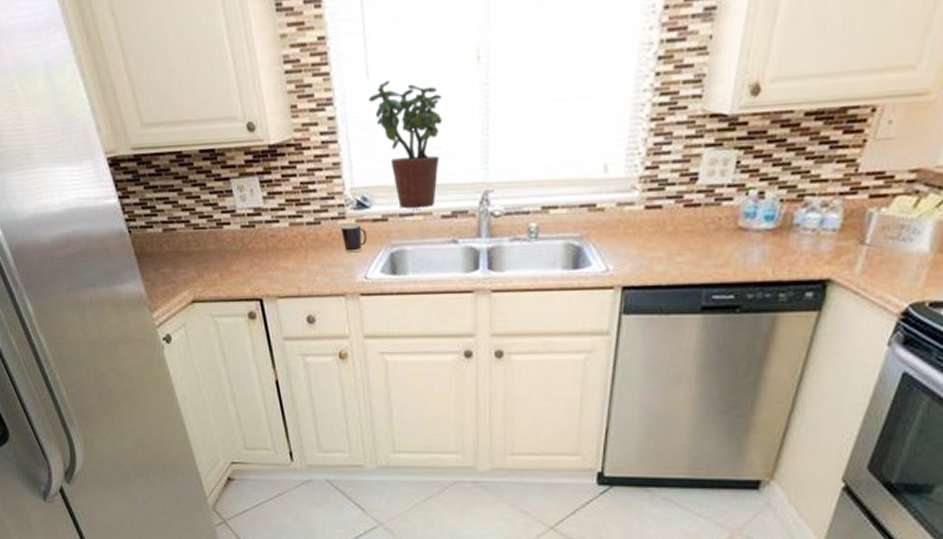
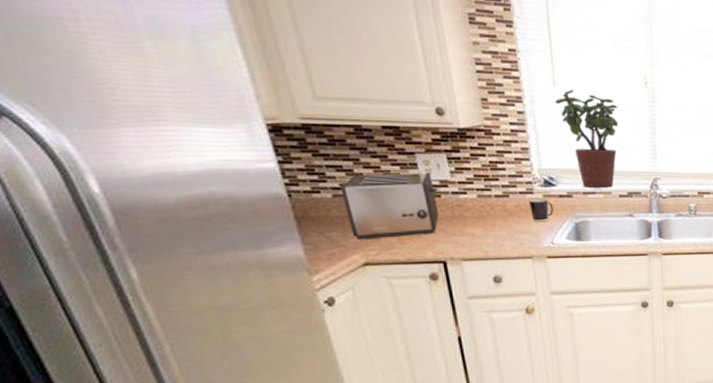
toaster: none [168,199,254,276] -> present [339,172,439,240]

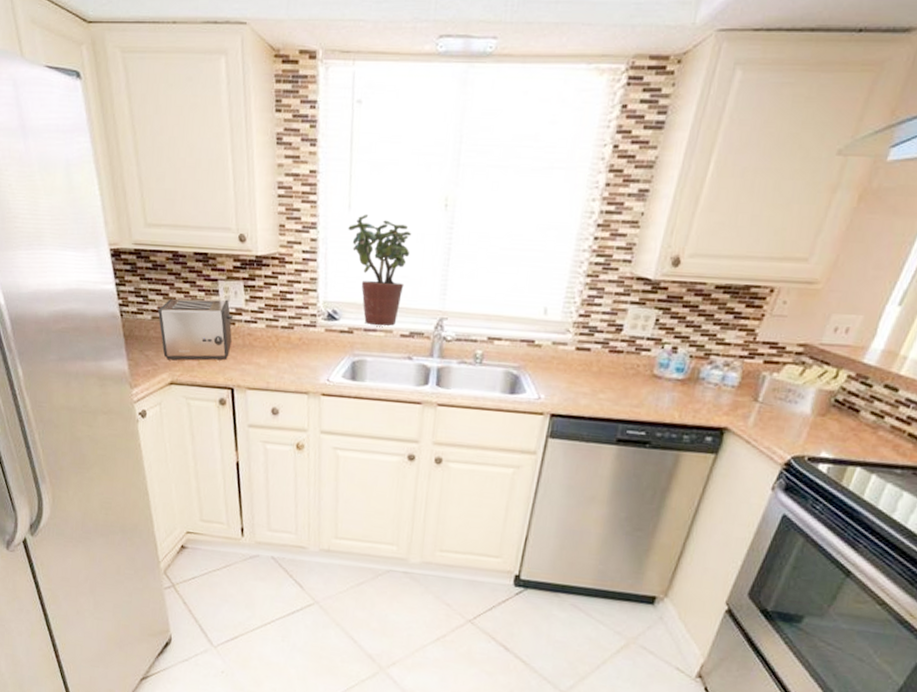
mug: present [529,198,553,222] -> none [310,332,333,358]

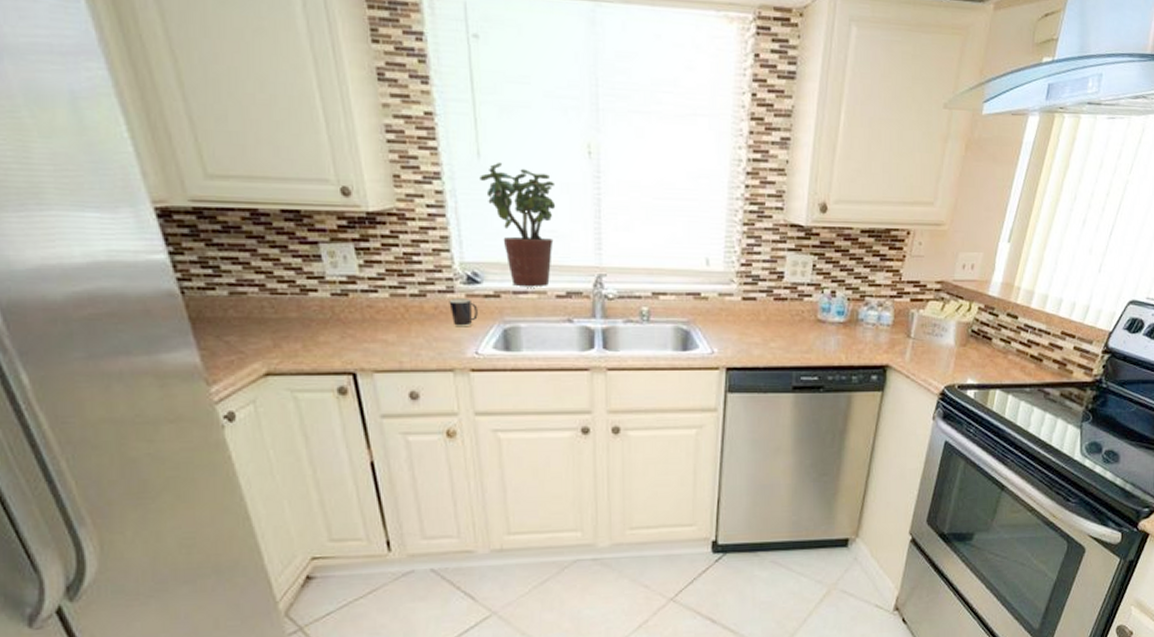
toaster: present [157,298,233,361] -> none [236,266,346,345]
mug: none [310,332,333,358] -> present [449,298,478,327]

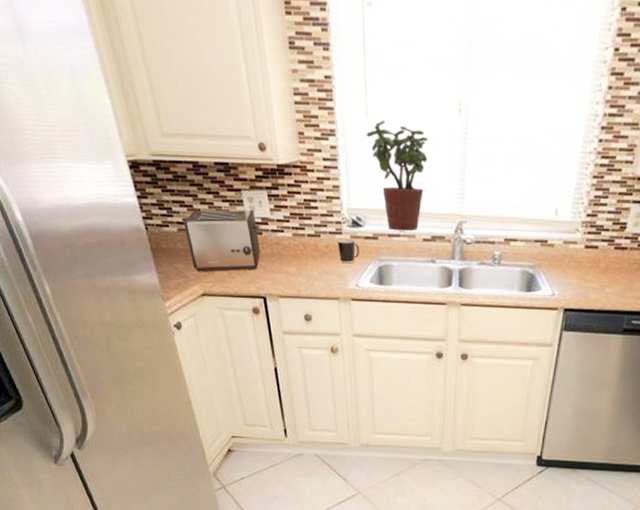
toaster: none [236,266,346,345] -> present [182,209,260,272]

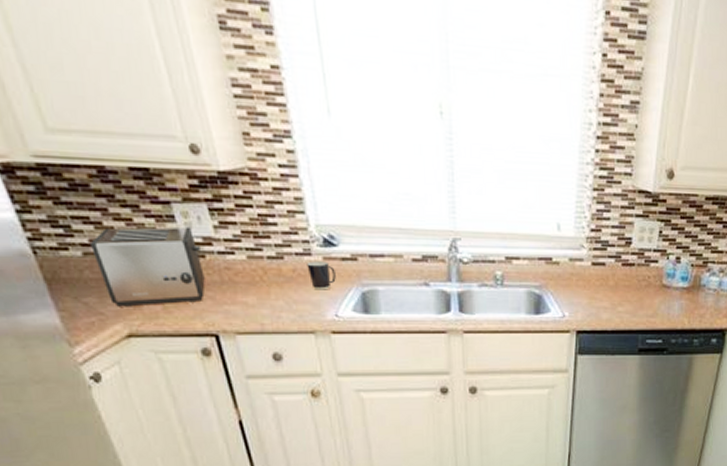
potted plant: present [366,119,429,232] -> none [331,120,409,251]

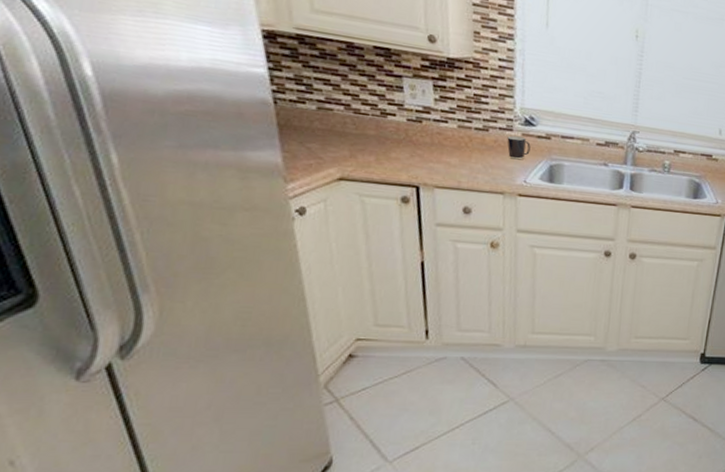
toaster: present [89,226,205,307] -> none [324,90,419,158]

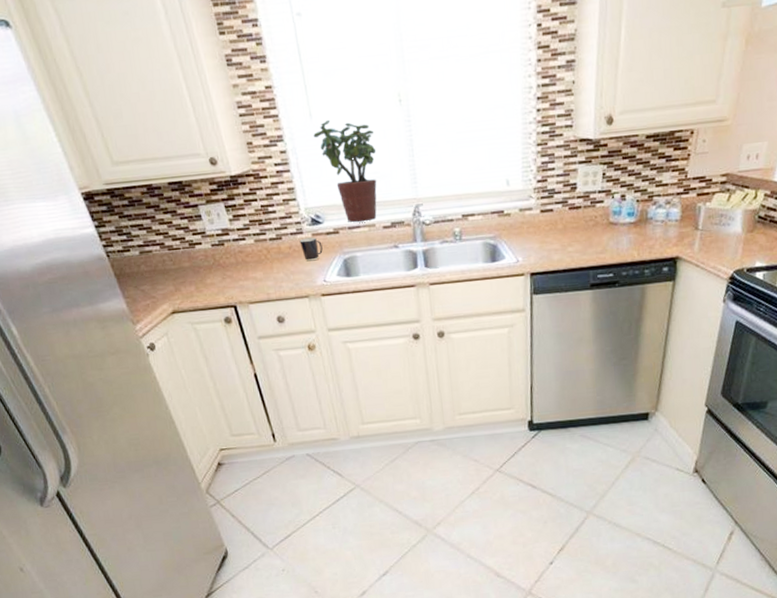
potted plant: none [546,33,607,136] -> present [313,119,377,223]

